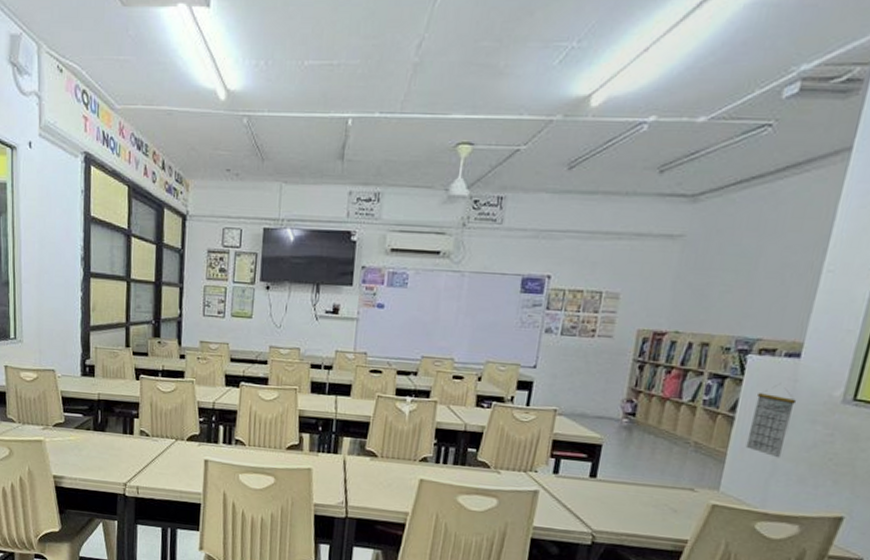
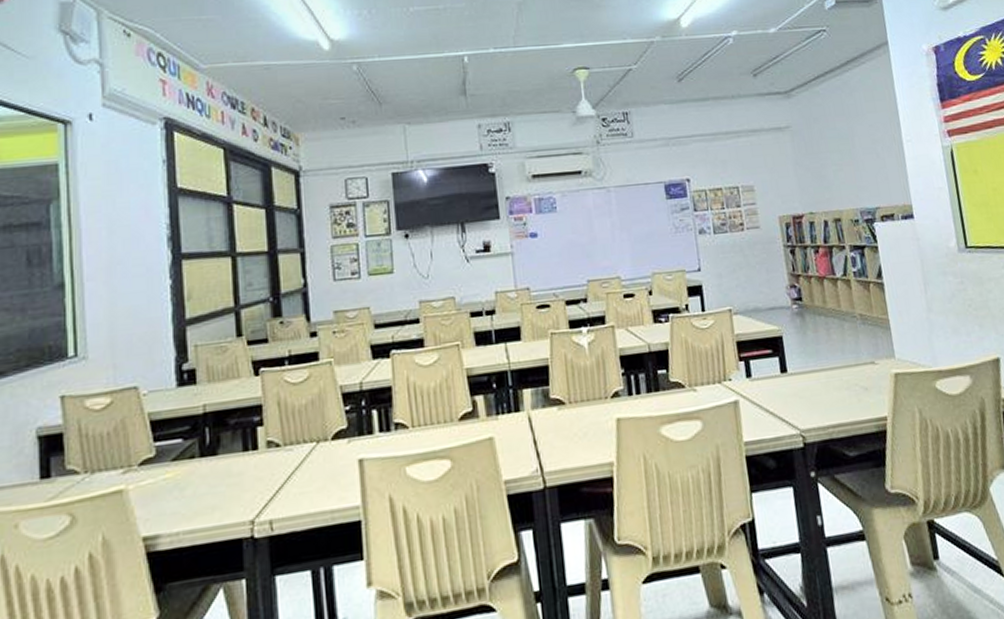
calendar: present [745,387,797,458] -> none [894,247,931,314]

